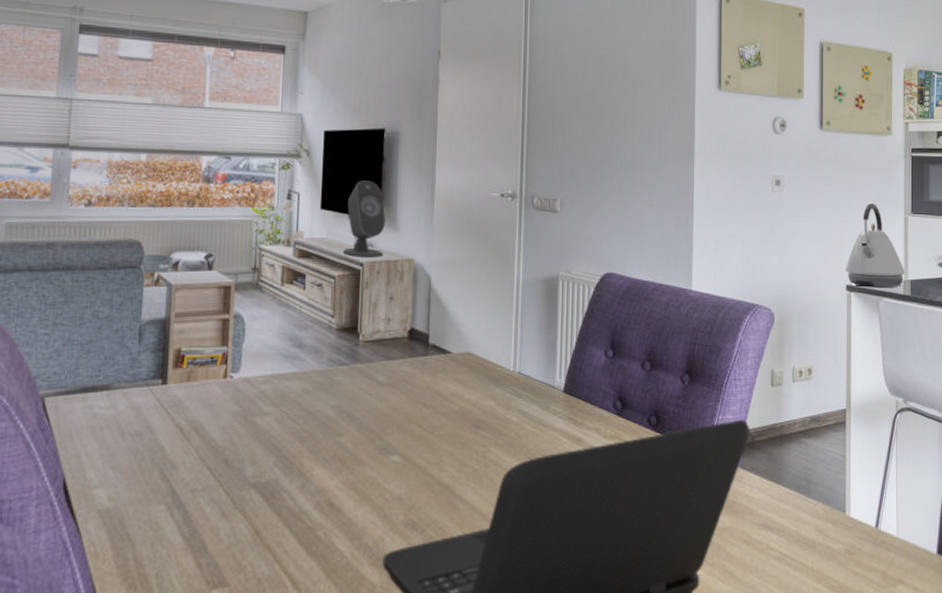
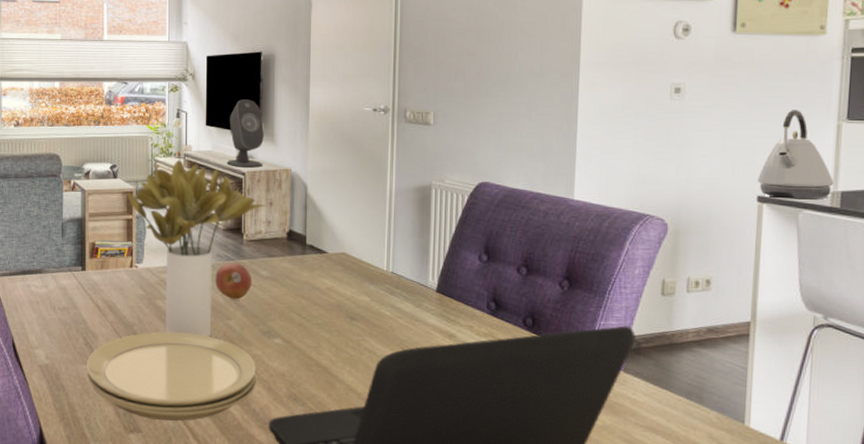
plate: none [160,455,371,568] -> present [86,331,257,421]
flower bouquet: none [222,248,388,459] -> present [126,159,268,337]
fruit: none [326,368,368,412] -> present [215,262,252,300]

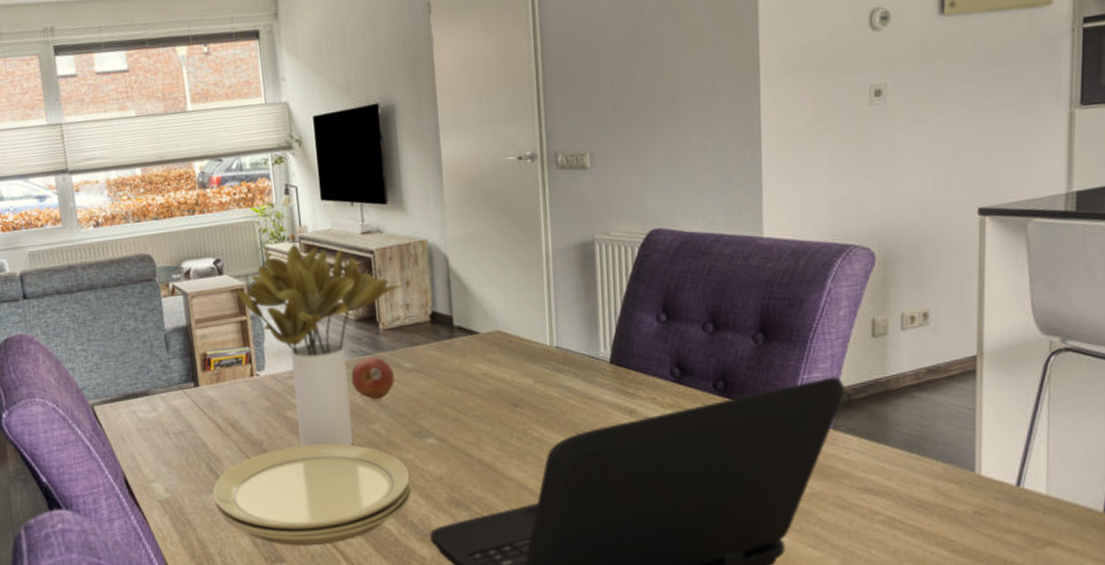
speaker: present [227,99,264,168] -> none [348,163,393,245]
kettle: present [758,110,835,200] -> none [978,100,1068,209]

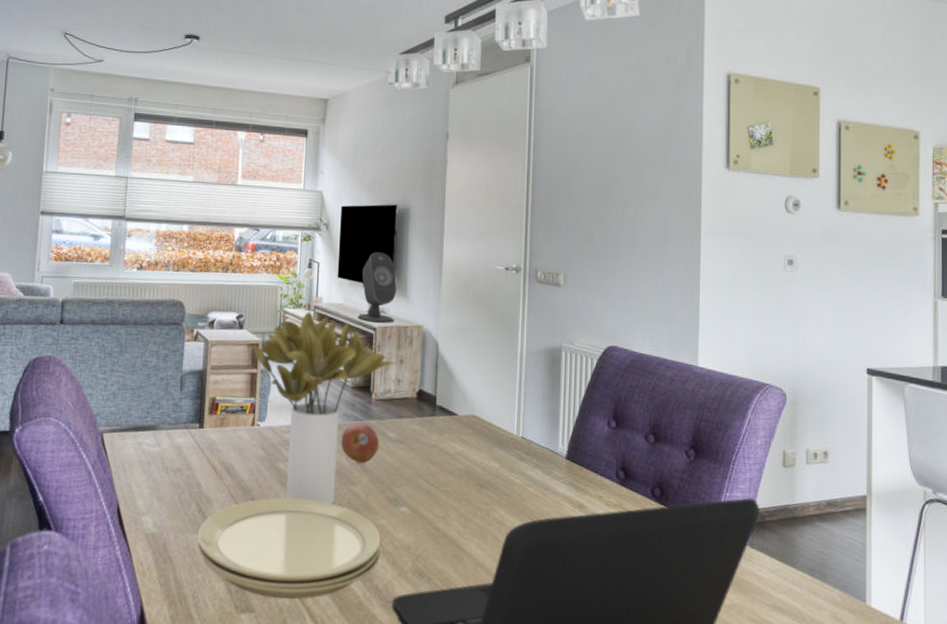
speaker: none [348,163,393,245] -> present [358,252,397,323]

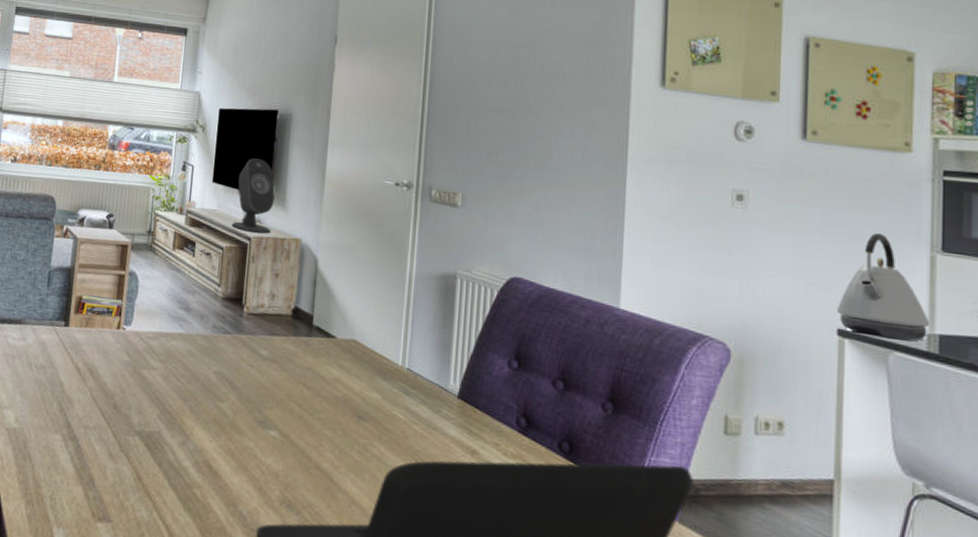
plate: present [197,497,382,599] -> none [57,405,248,516]
flower bouquet: present [251,311,398,504] -> none [119,215,273,419]
fruit: present [341,423,380,464] -> none [209,336,250,380]
kettle: none [866,286,935,374] -> present [837,233,931,342]

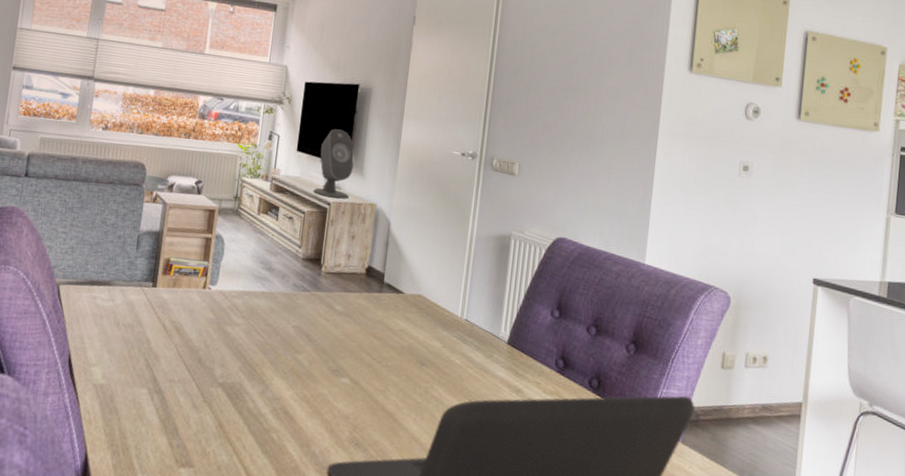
kettle: present [837,233,931,342] -> none [814,199,883,288]

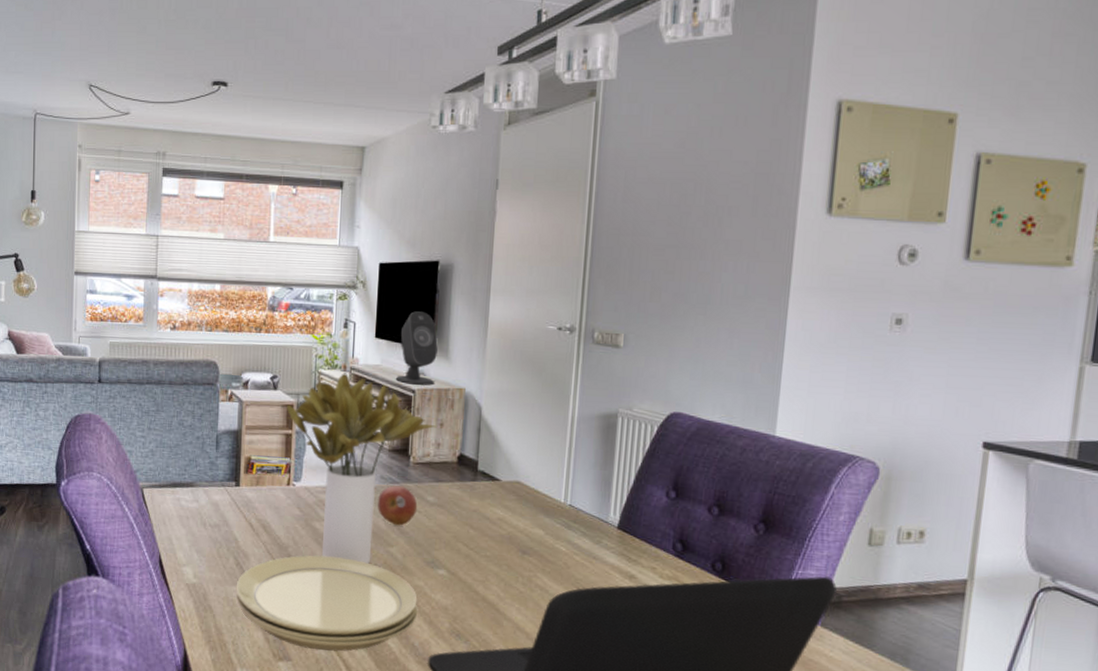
plate: none [143,359,321,459] -> present [235,555,418,652]
flower bouquet: none [206,182,350,370] -> present [285,373,438,564]
fruit: none [288,293,326,334] -> present [378,485,418,526]

